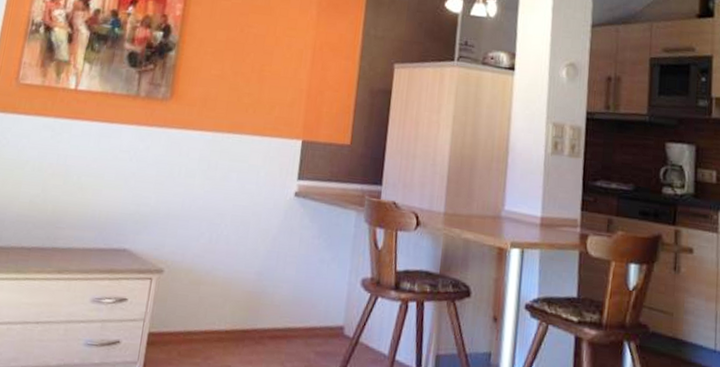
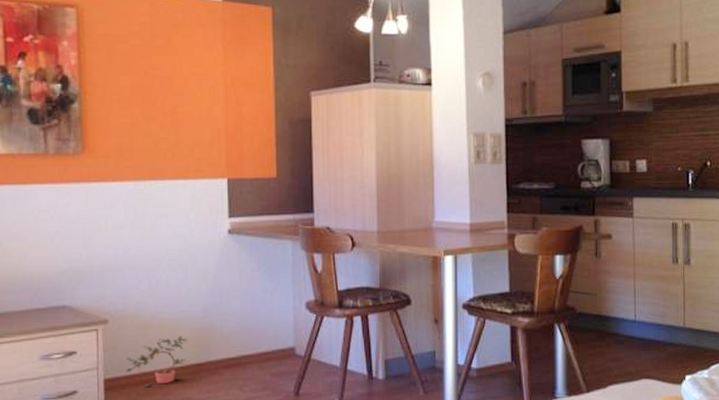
potted plant: none [171,296,237,348] -> present [126,336,187,388]

